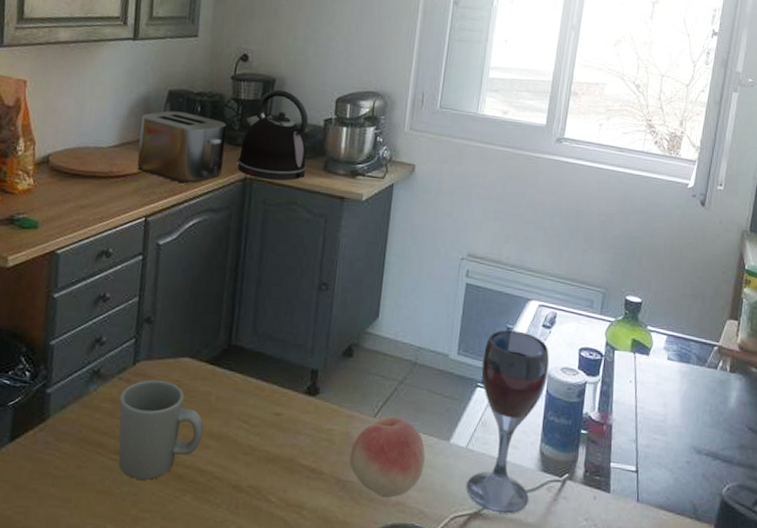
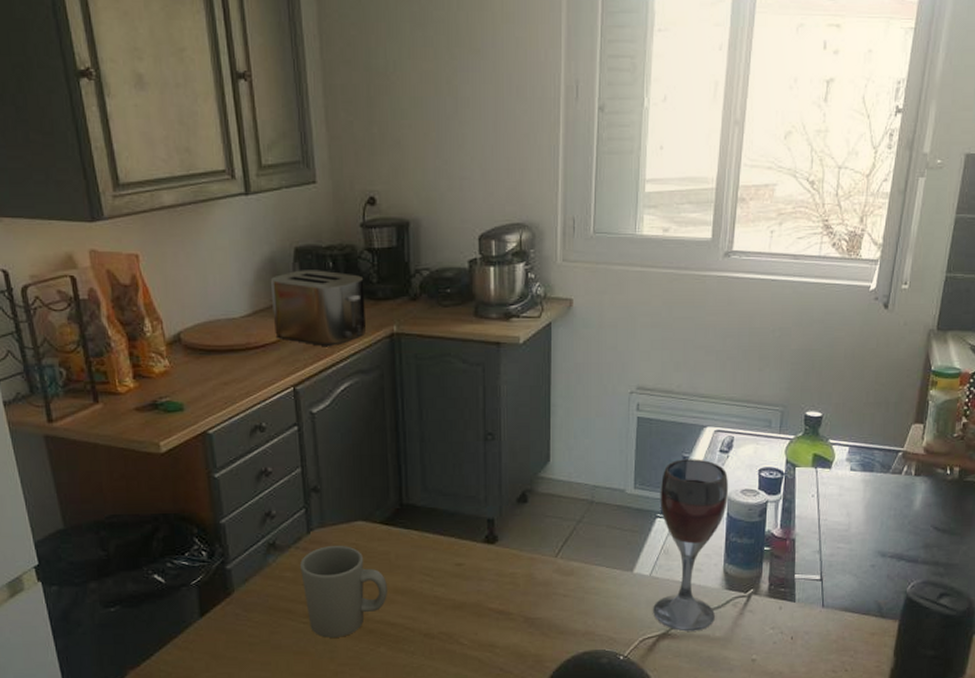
kettle: present [237,89,308,181] -> none [381,233,456,334]
fruit: present [349,416,426,499] -> none [535,554,610,630]

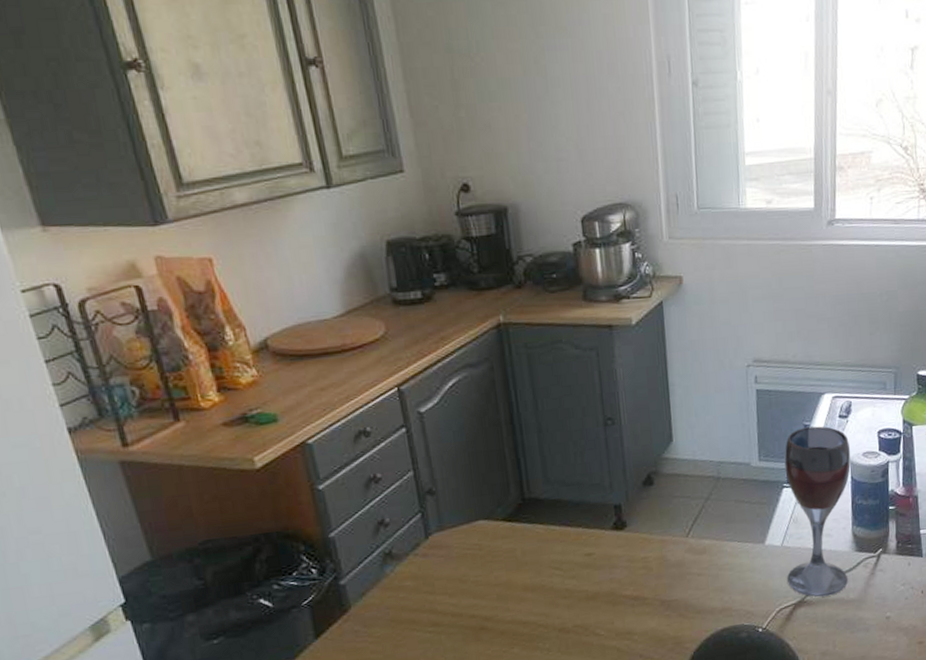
toaster: present [270,270,366,347] -> none [362,262,471,343]
mug: present [300,545,387,638] -> none [420,547,517,645]

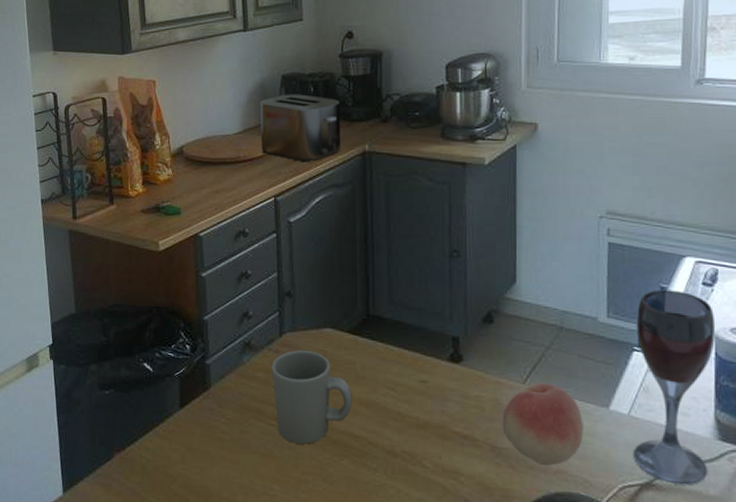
toaster: none [362,262,471,343] -> present [260,94,340,163]
mug: none [420,547,517,645] -> present [272,349,352,445]
fruit: none [668,531,744,608] -> present [502,382,584,467]

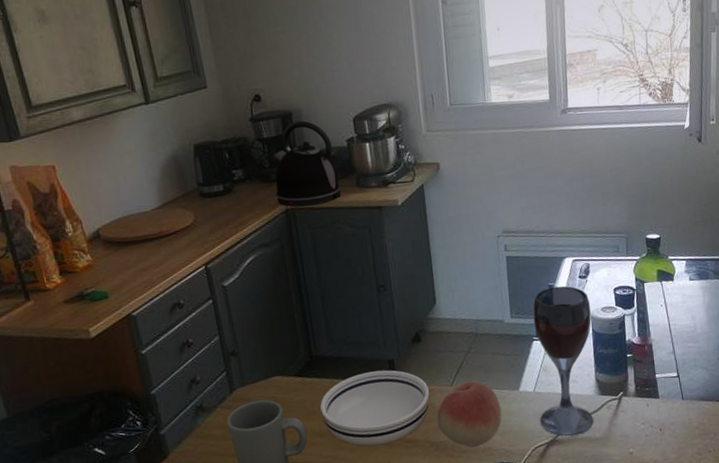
toaster: present [260,94,340,163] -> none [175,161,264,228]
kettle: none [354,62,424,152] -> present [273,121,341,208]
bowl: none [371,345,497,436] -> present [320,370,430,447]

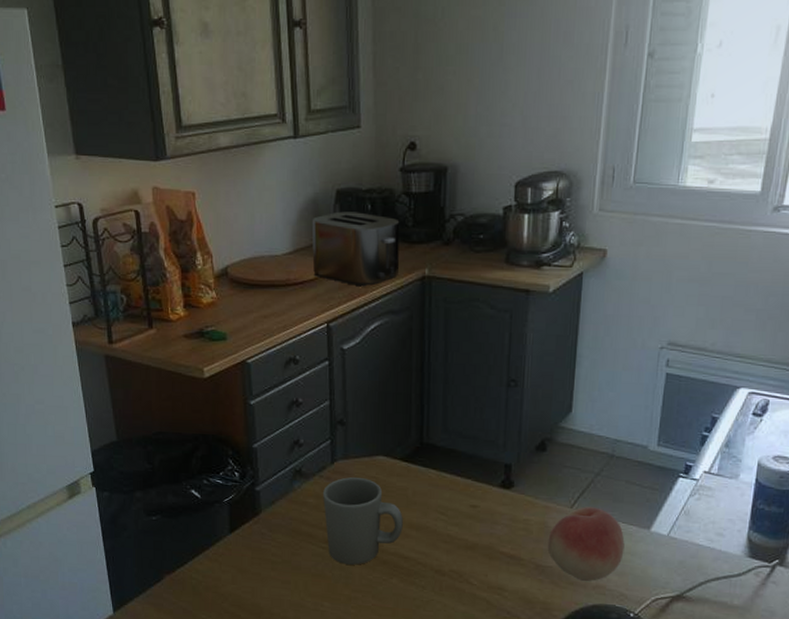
toaster: none [175,161,264,228] -> present [311,211,400,287]
kettle: present [273,121,341,208] -> none [414,178,487,278]
bowl: present [320,370,430,447] -> none [422,472,546,556]
cup: present [532,286,594,437] -> none [667,419,760,597]

